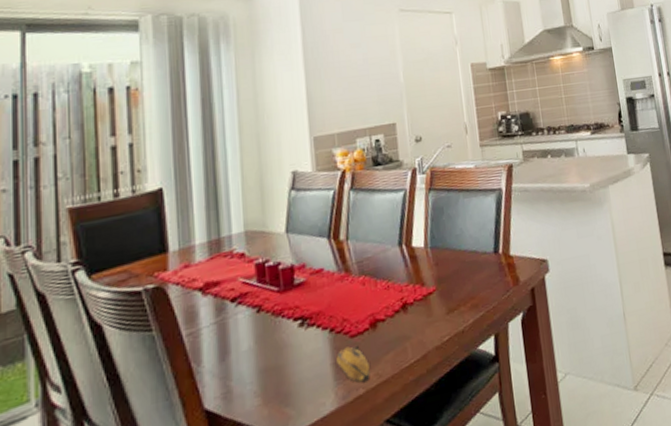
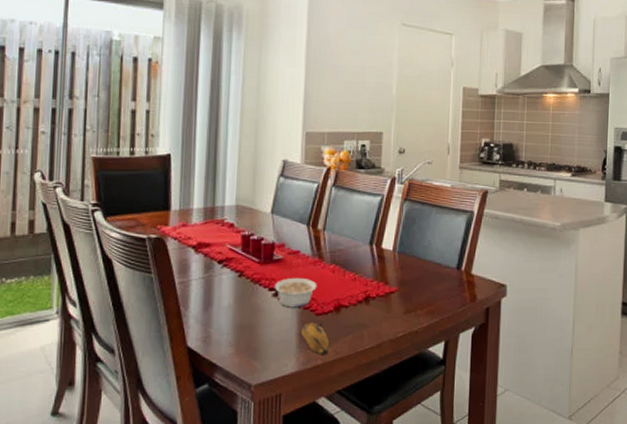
legume: none [299,298,348,336] -> present [274,277,317,308]

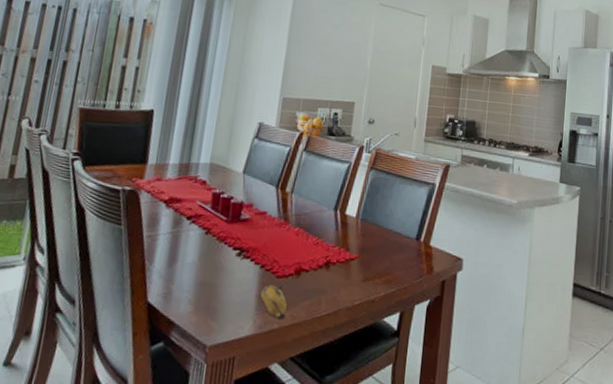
legume: present [274,277,317,308] -> none [238,238,280,269]

